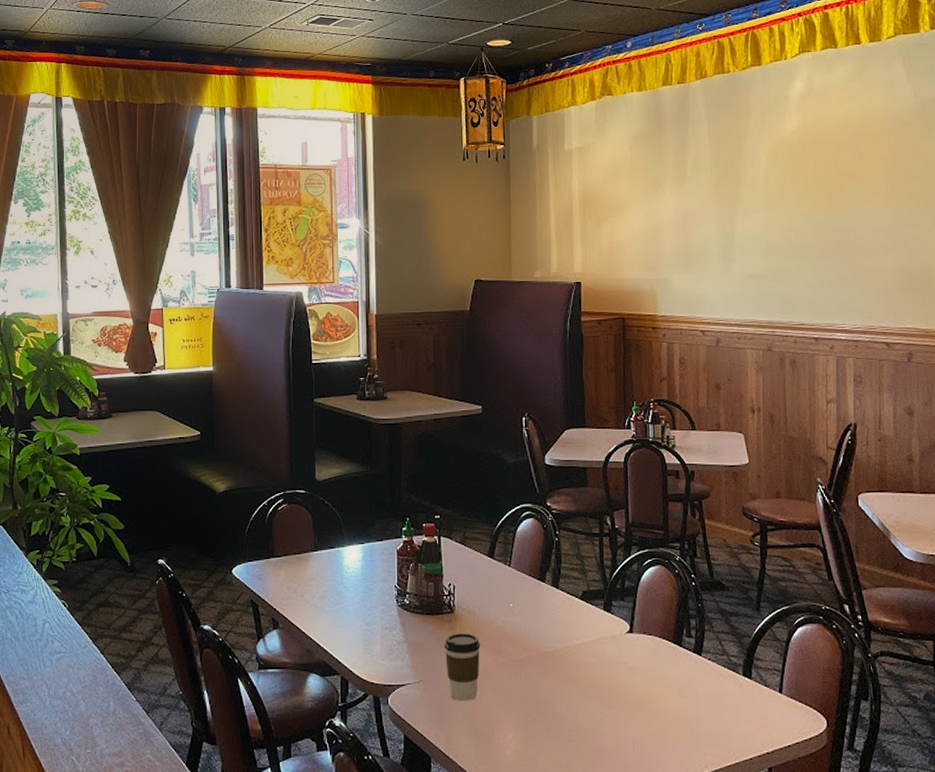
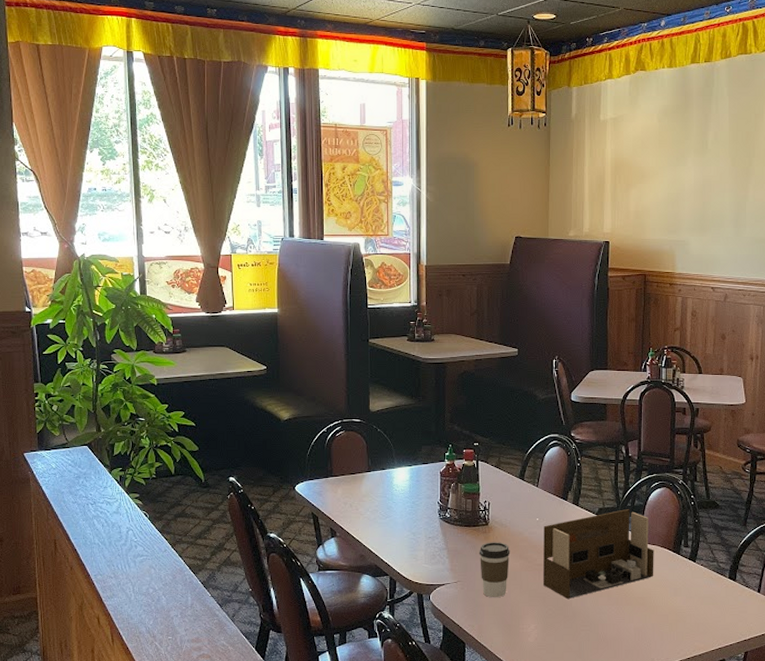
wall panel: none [518,591,653,702] -> present [543,508,654,599]

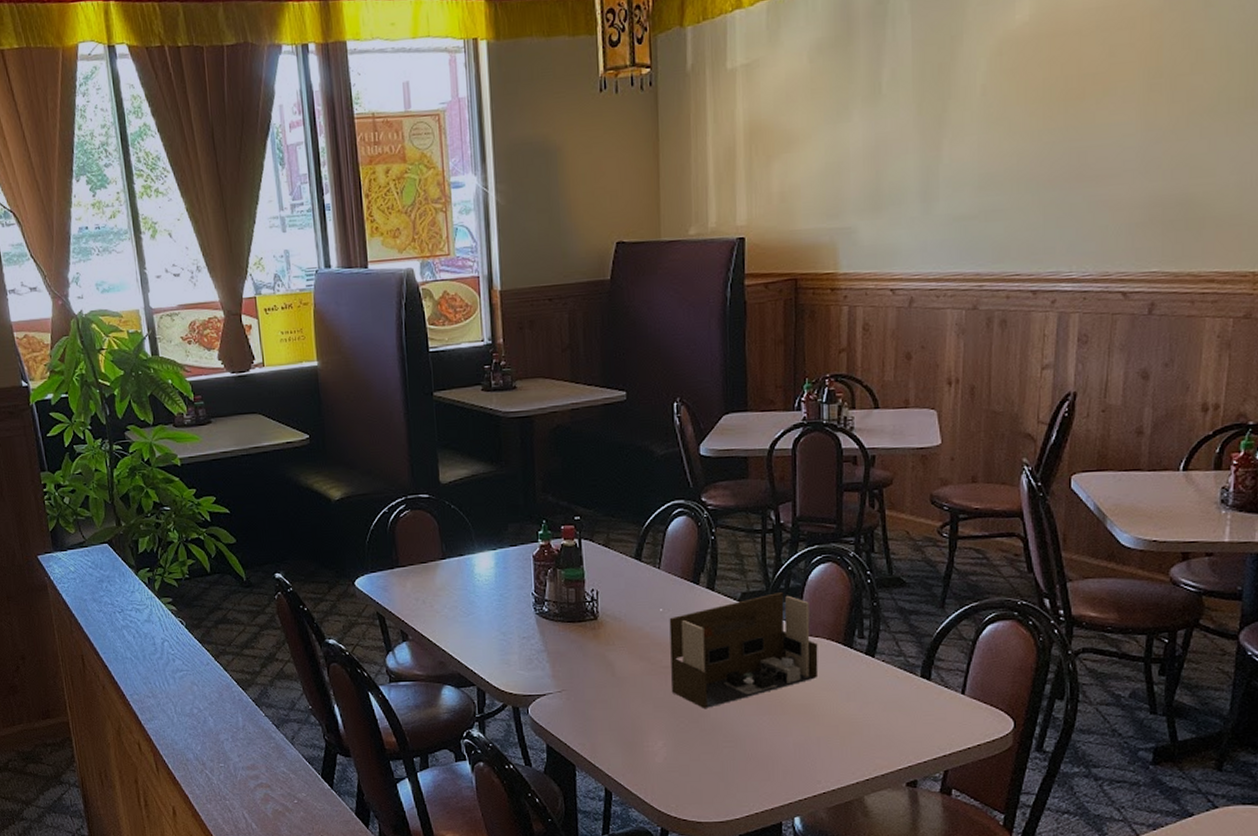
coffee cup: present [479,542,510,598] -> none [587,640,628,710]

